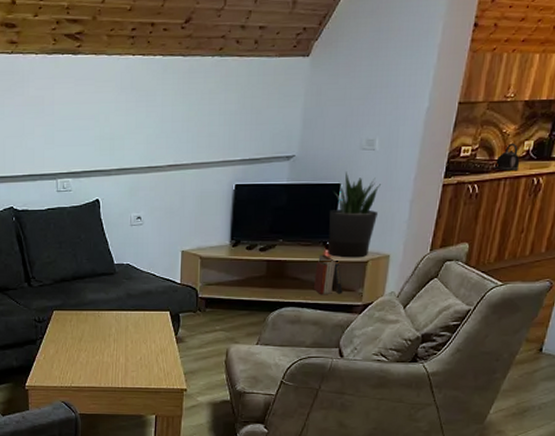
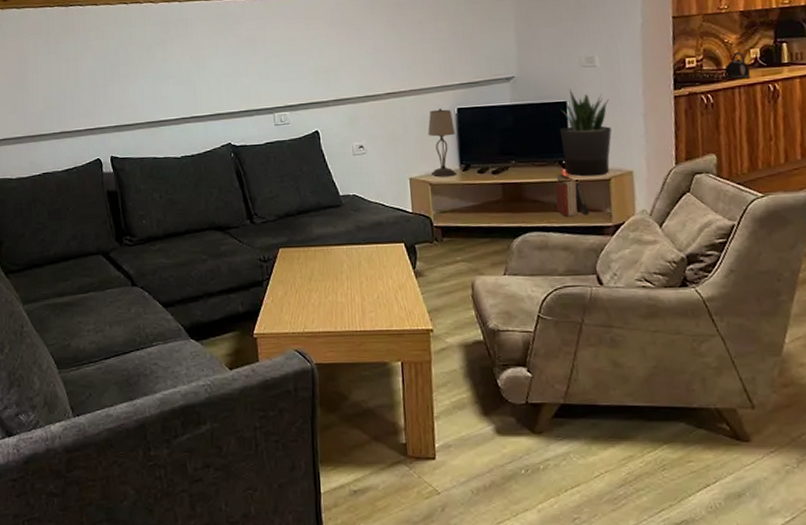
table lamp: none [202,183,230,252] -> present [427,108,456,177]

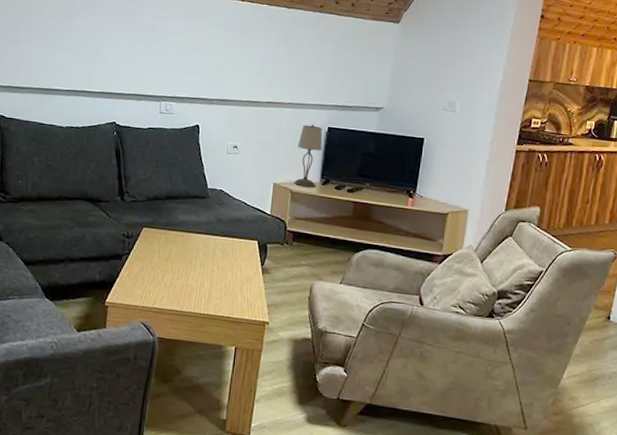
books: present [555,174,590,216] -> none [397,202,425,242]
planter: present [559,89,612,176] -> none [411,128,460,209]
kettle: present [723,51,751,80] -> none [561,121,584,147]

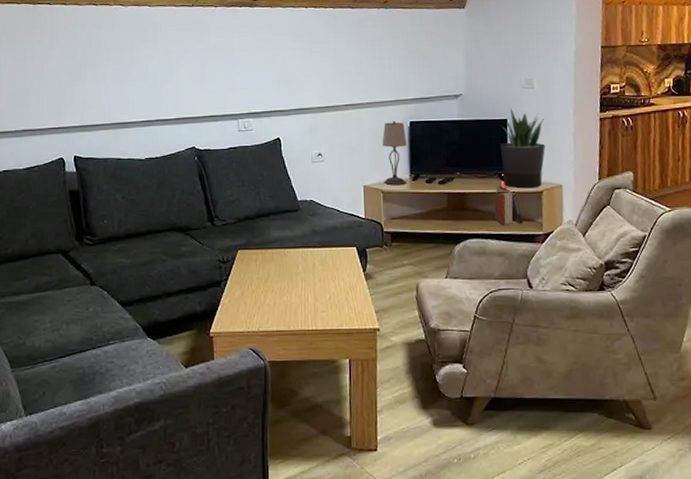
books: none [397,202,425,242] -> present [494,186,523,225]
planter: none [411,128,460,209] -> present [500,108,545,189]

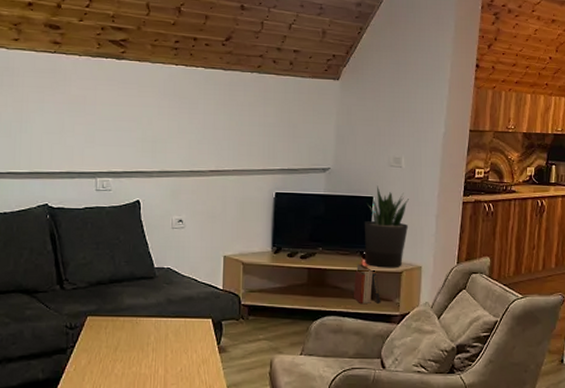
table lamp: present [382,121,407,186] -> none [244,191,271,258]

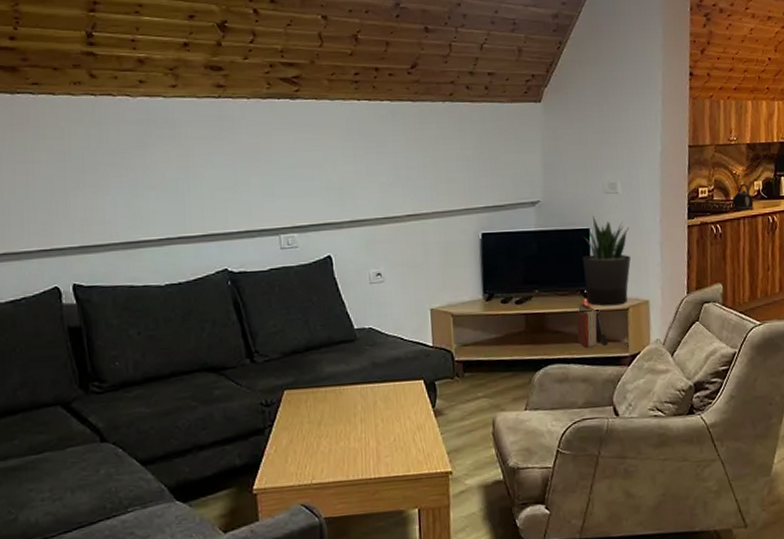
kettle: none [504,168,525,194] -> present [731,183,754,211]

